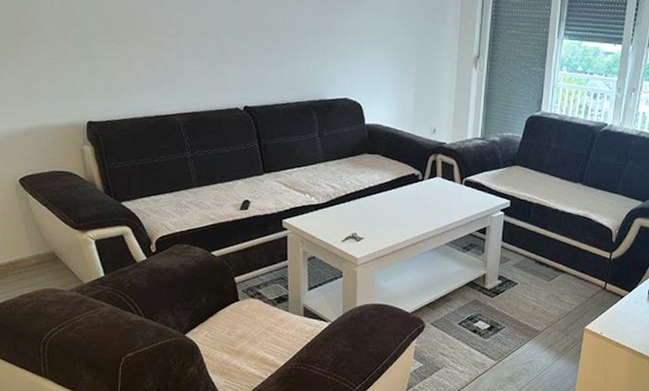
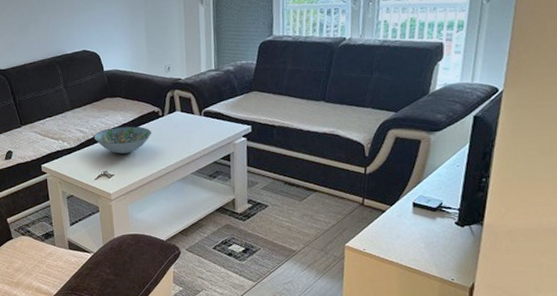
decorative bowl: none [346,186,410,216] -> present [94,126,152,154]

